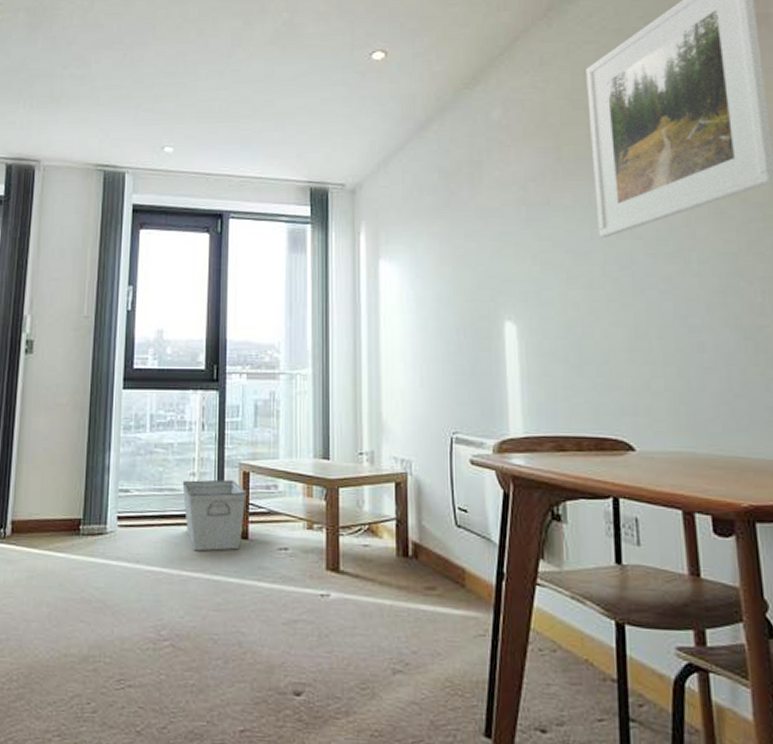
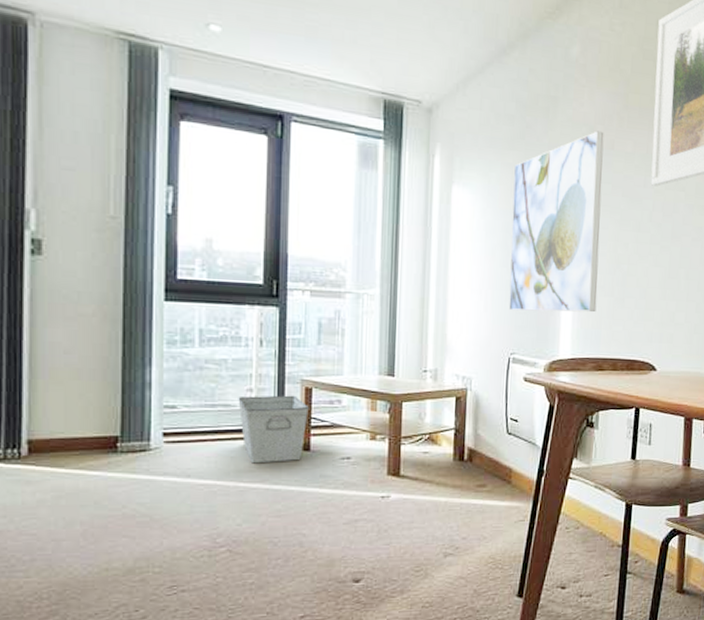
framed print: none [441,188,549,386] -> present [508,130,604,313]

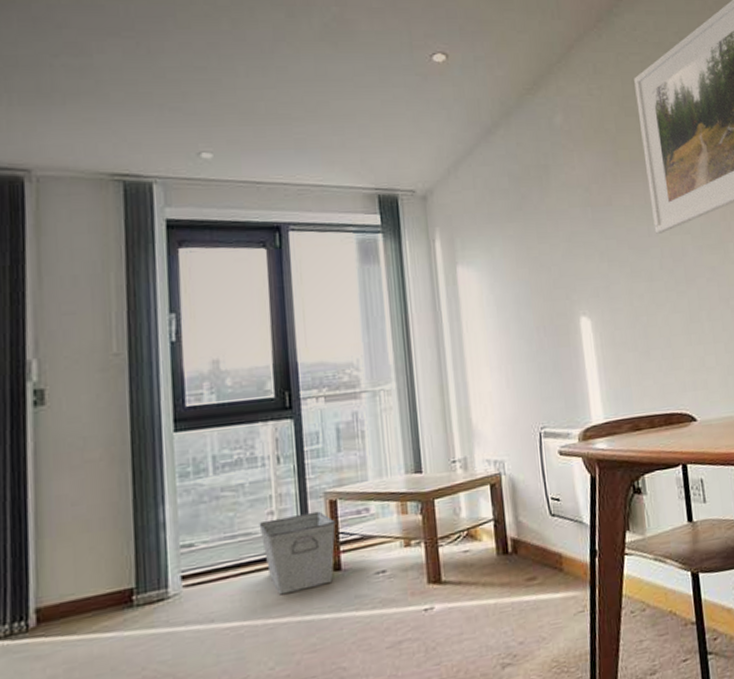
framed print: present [508,130,604,313] -> none [515,190,623,383]

